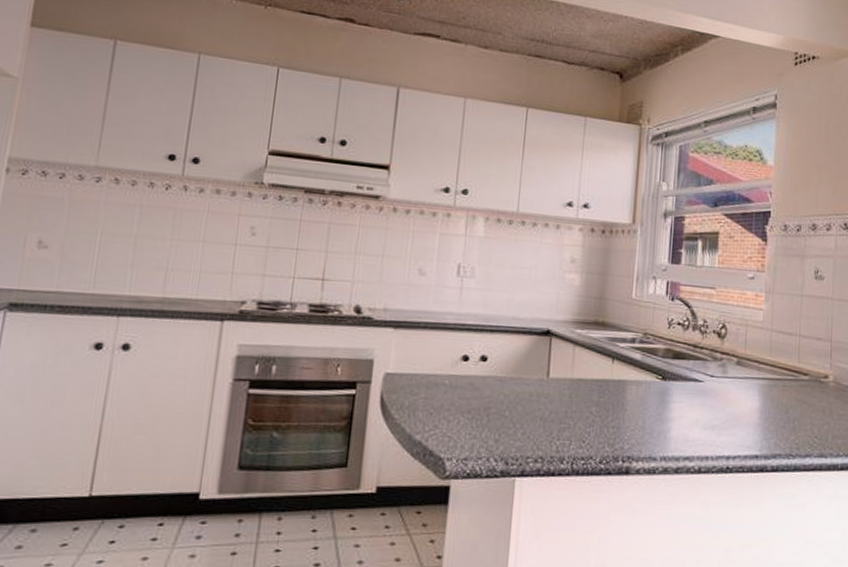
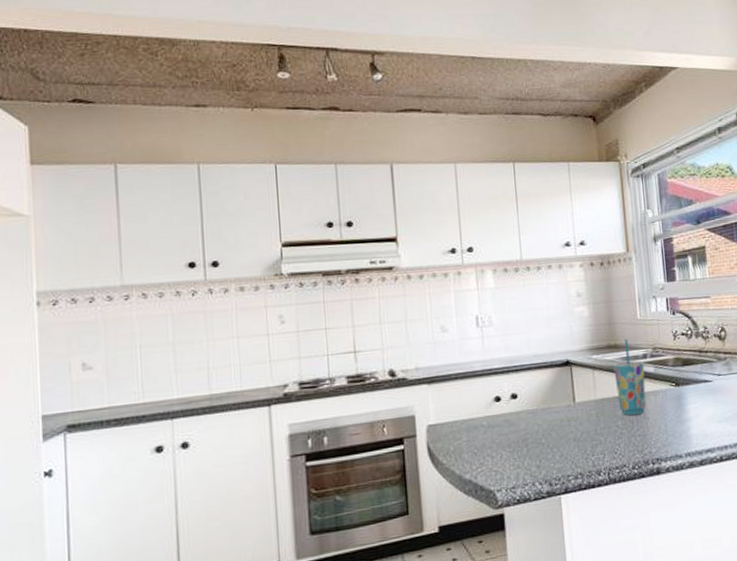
cup: none [596,317,632,404] -> present [613,338,646,416]

